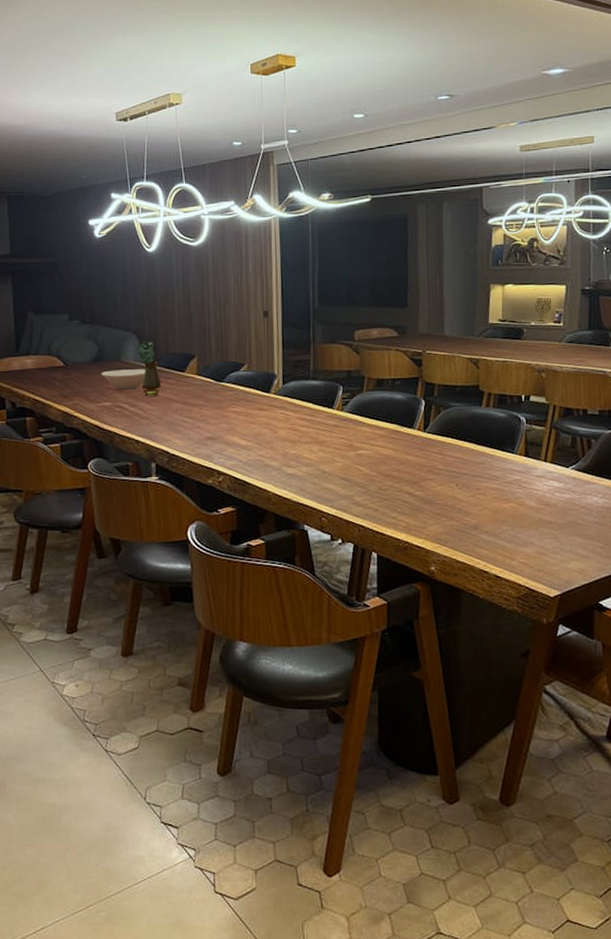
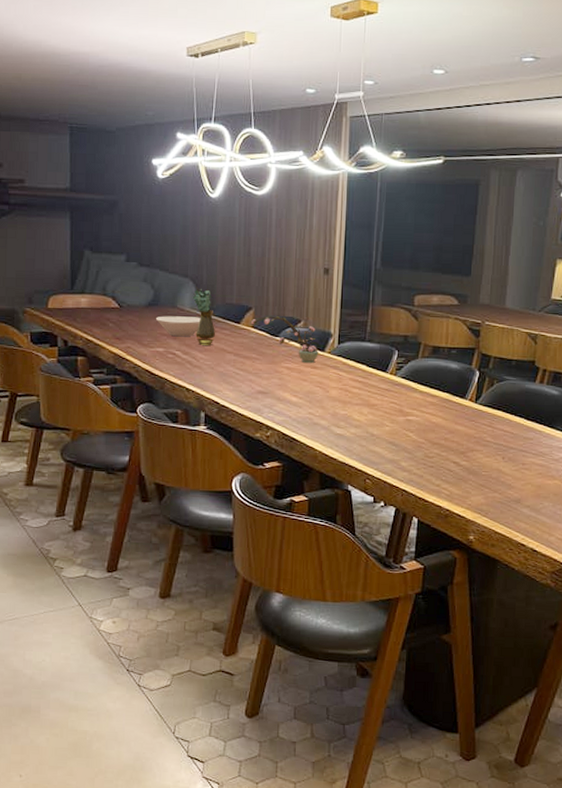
flower arrangement: none [195,362,264,406] -> present [250,316,319,364]

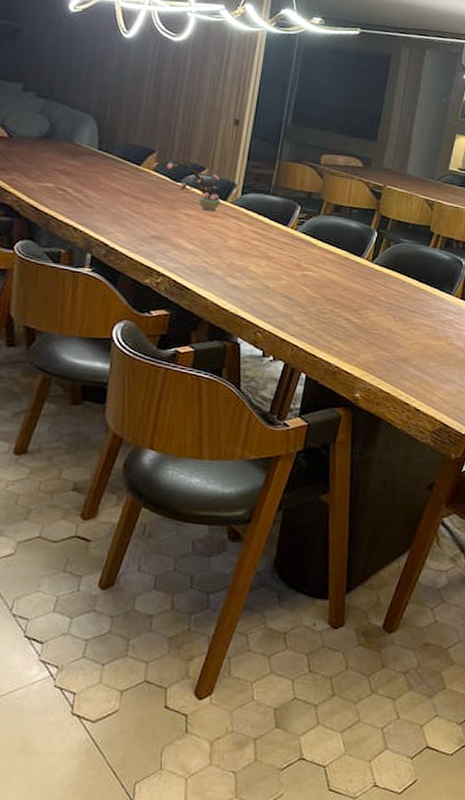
bowl: present [155,316,201,337] -> none [48,150,99,174]
vase: present [192,286,216,345] -> none [90,124,115,185]

